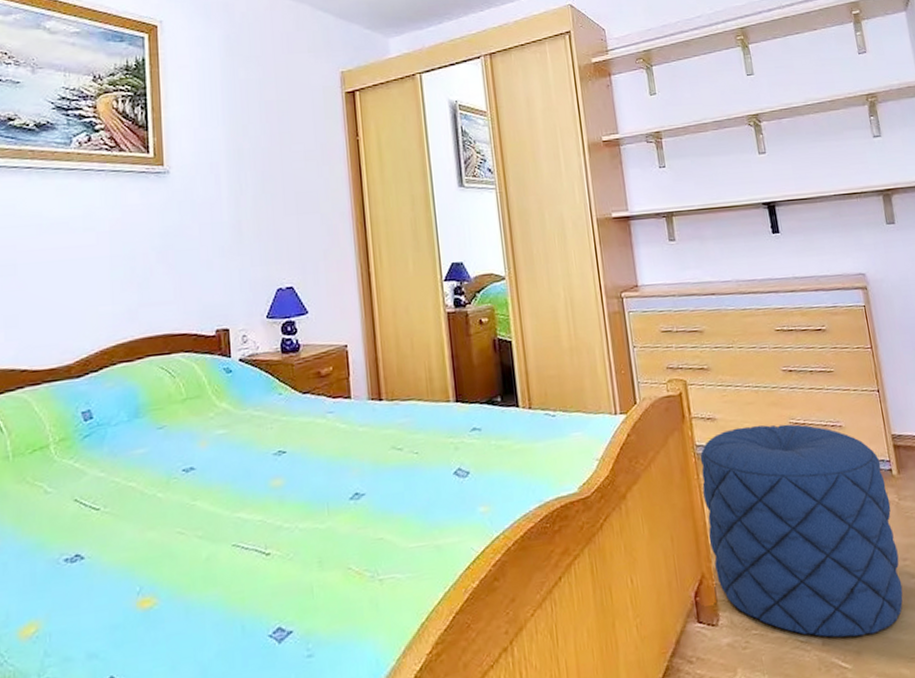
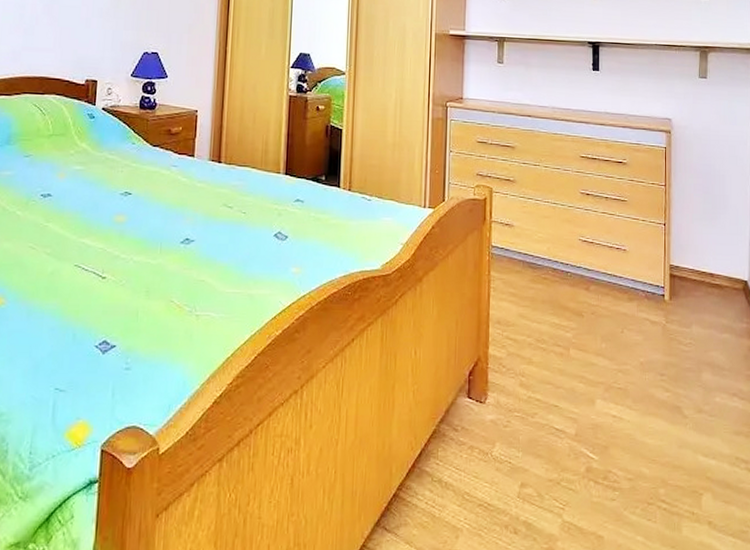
pouf: present [700,424,903,638] -> none [489,236,658,434]

